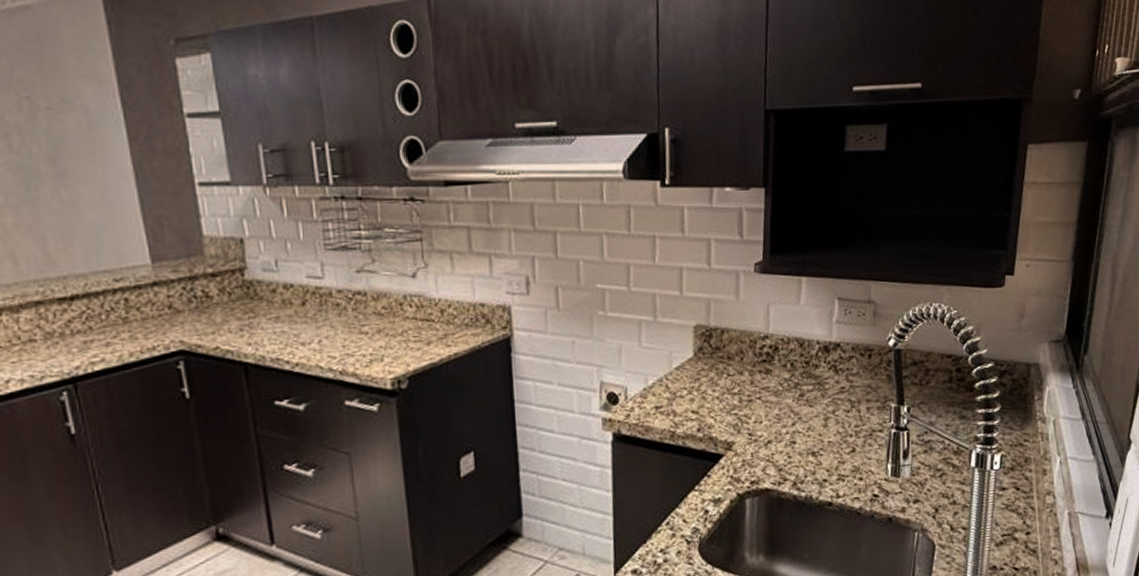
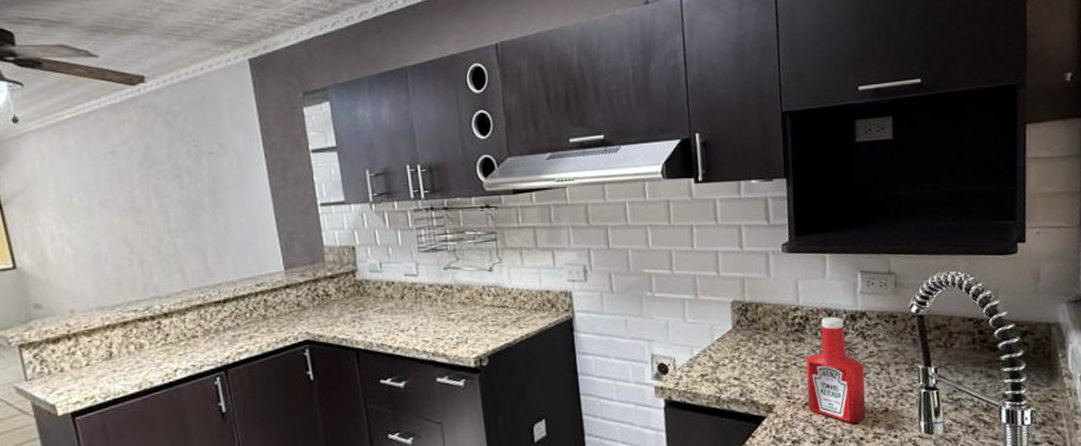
ketchup bottle: none [770,347,834,464] -> present [805,316,867,424]

